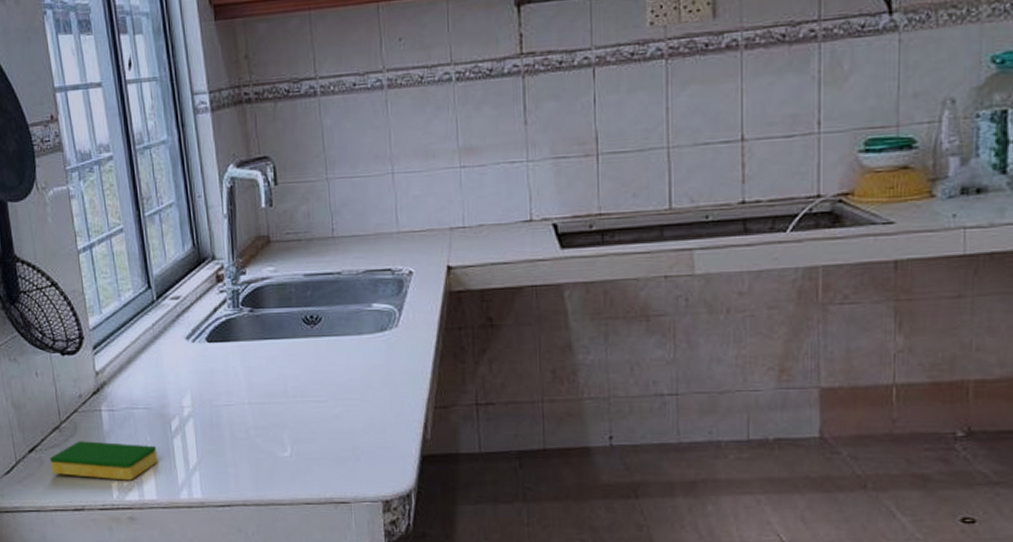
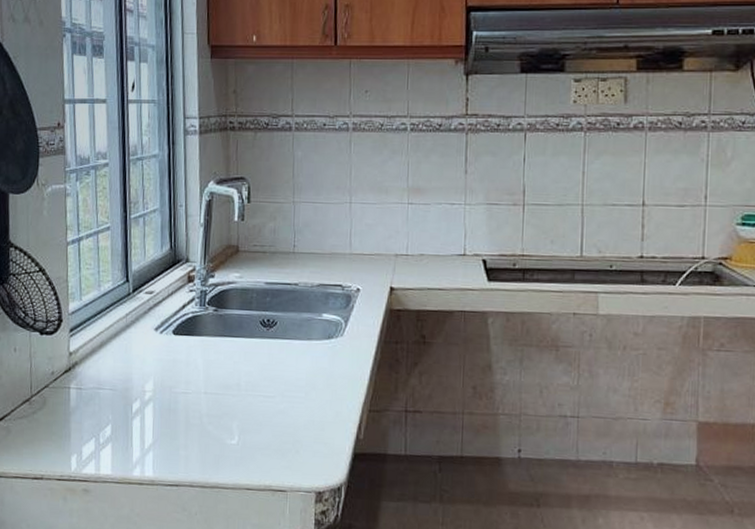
dish sponge: present [50,441,158,481] -> none [17,414,117,455]

